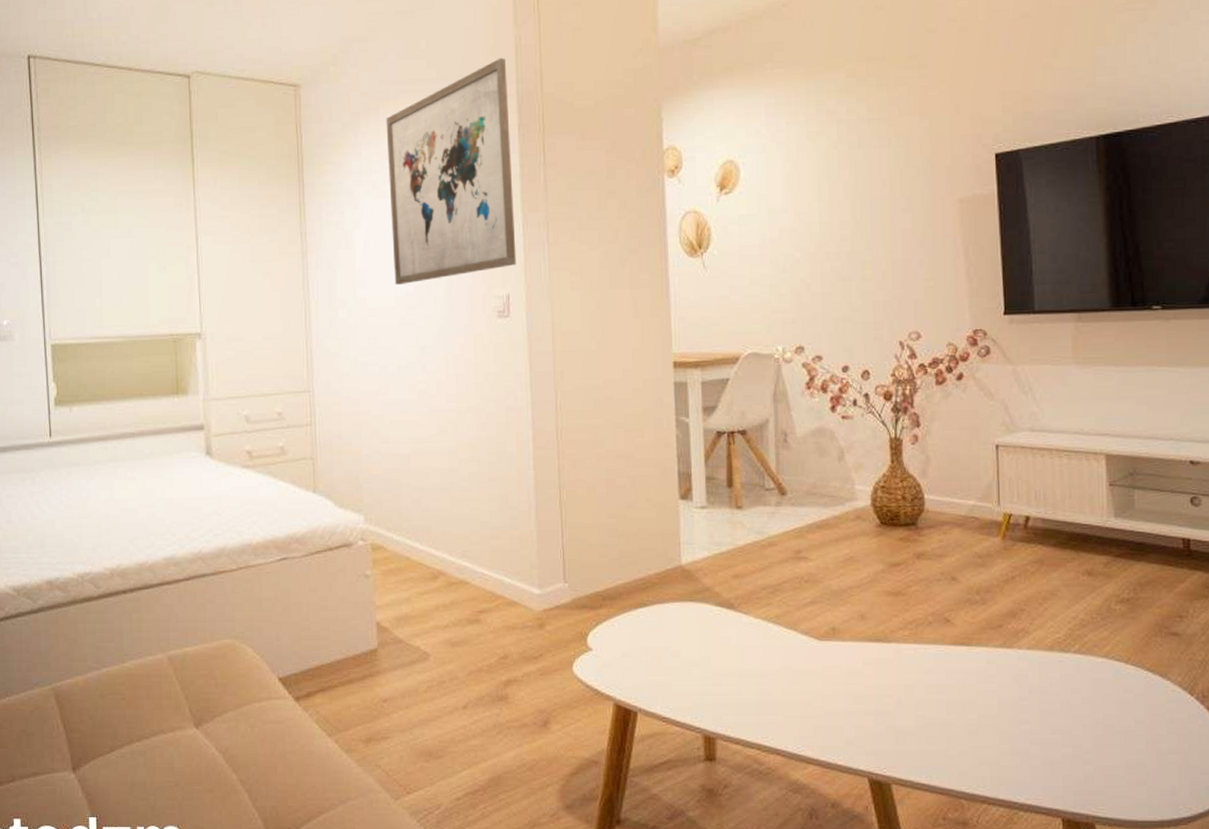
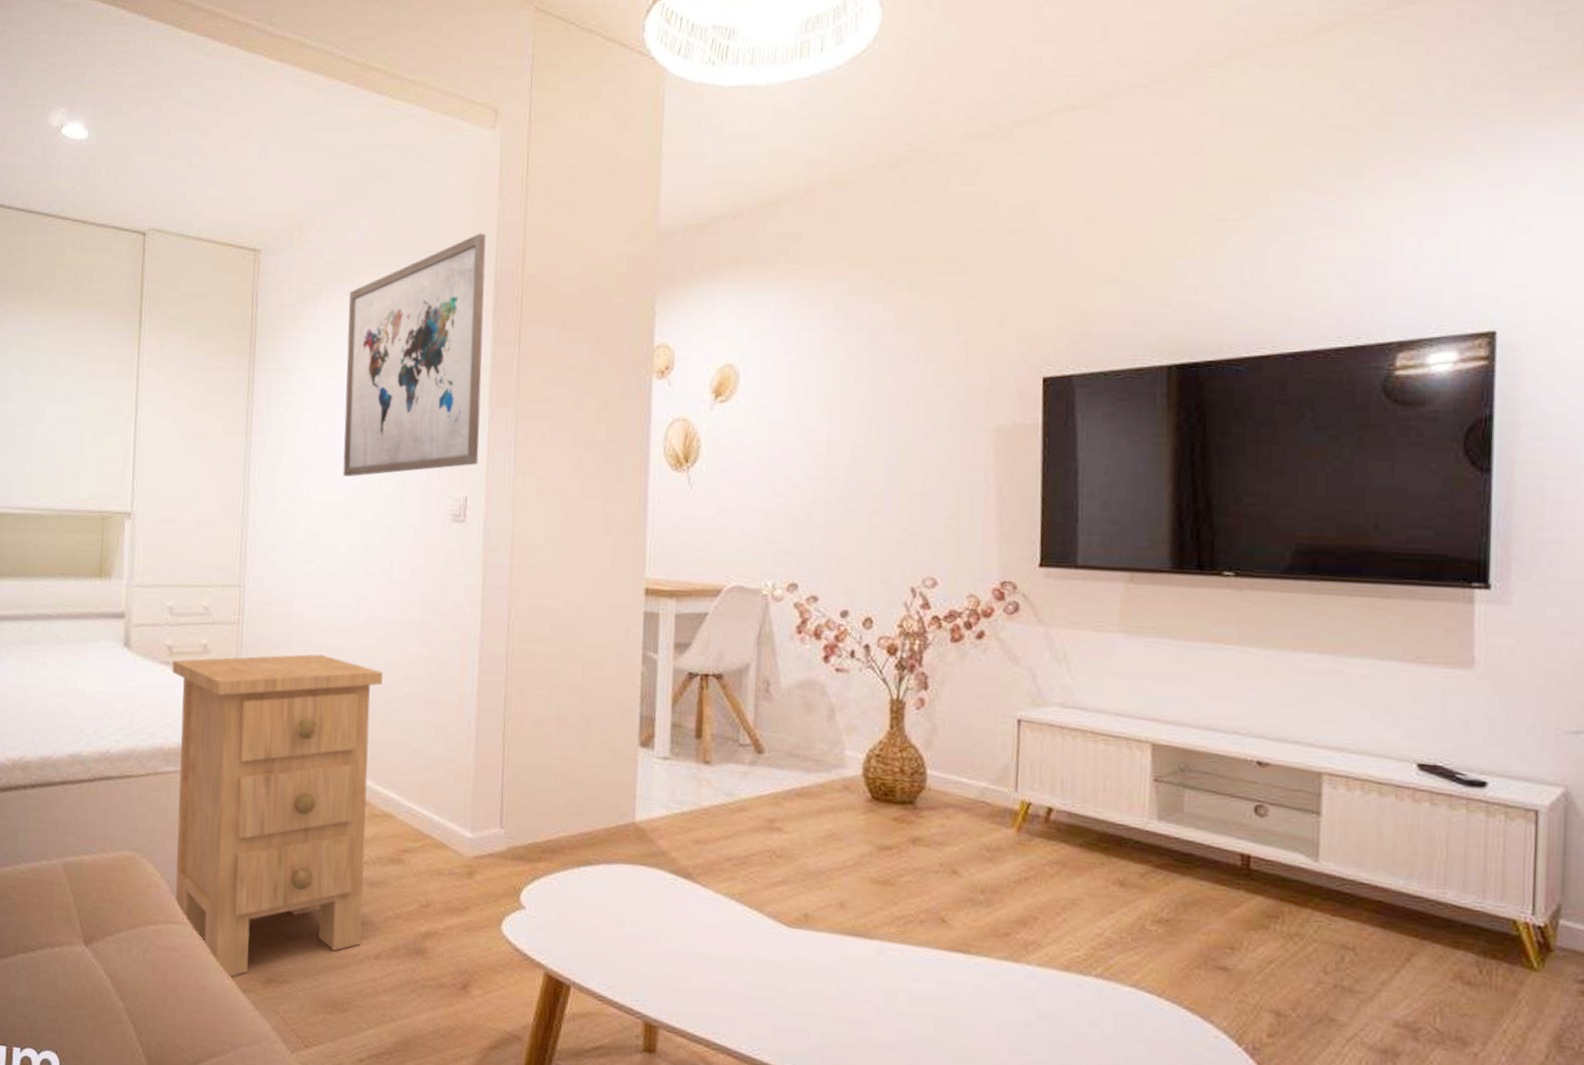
nightstand: none [253,445,449,741] -> present [172,654,383,978]

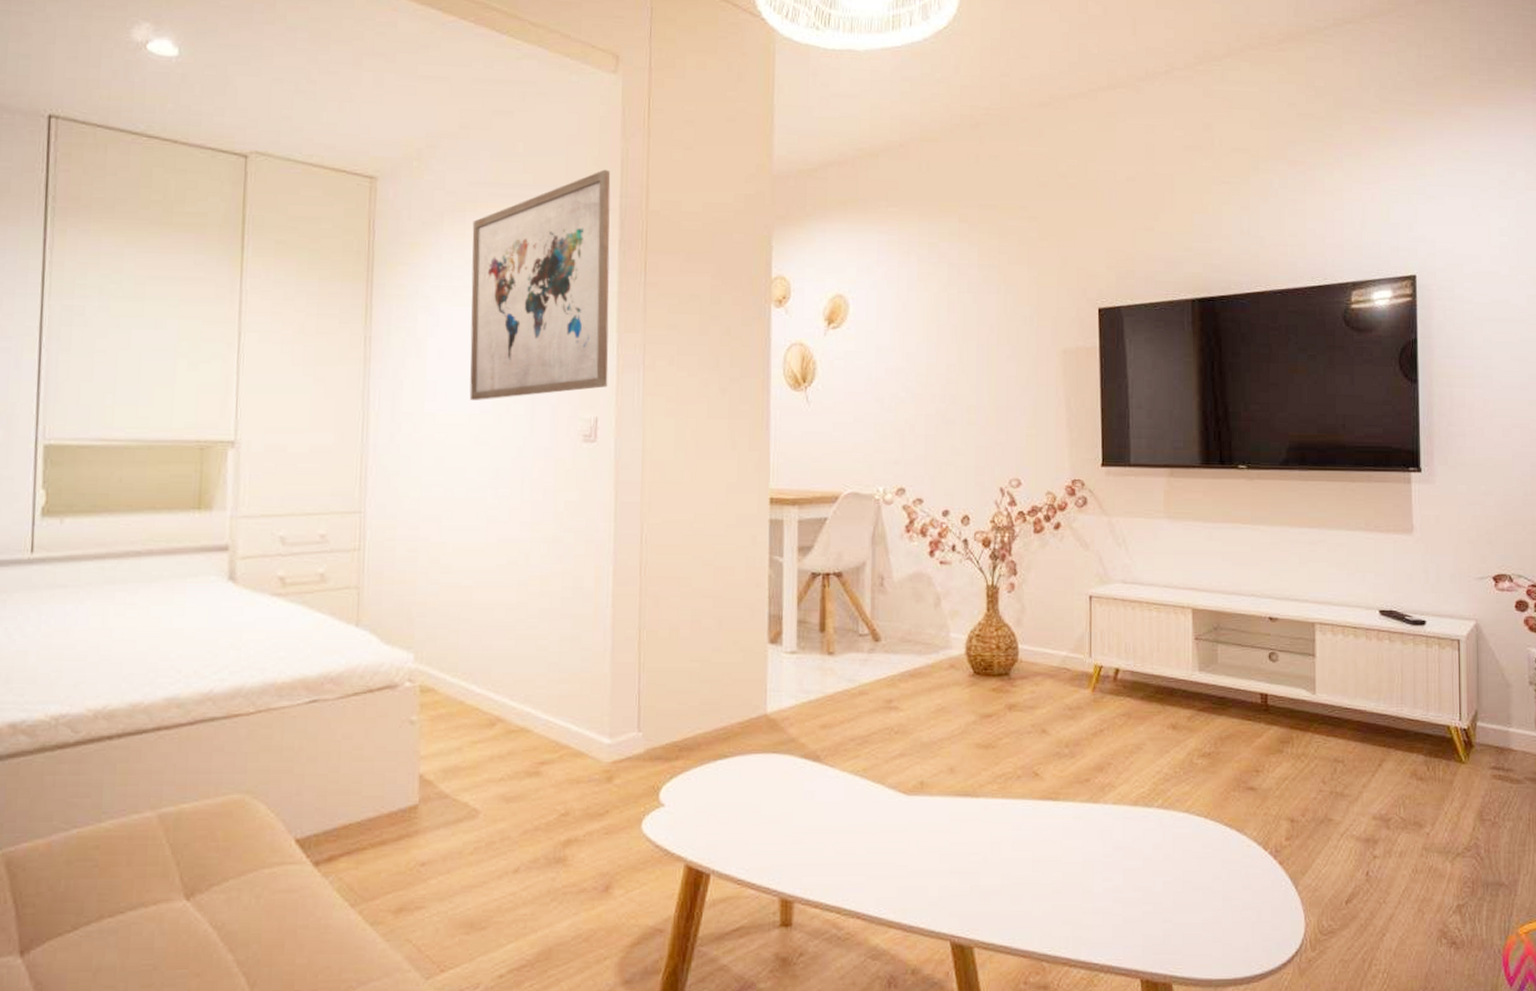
nightstand: present [172,654,383,978] -> none [285,576,516,913]

